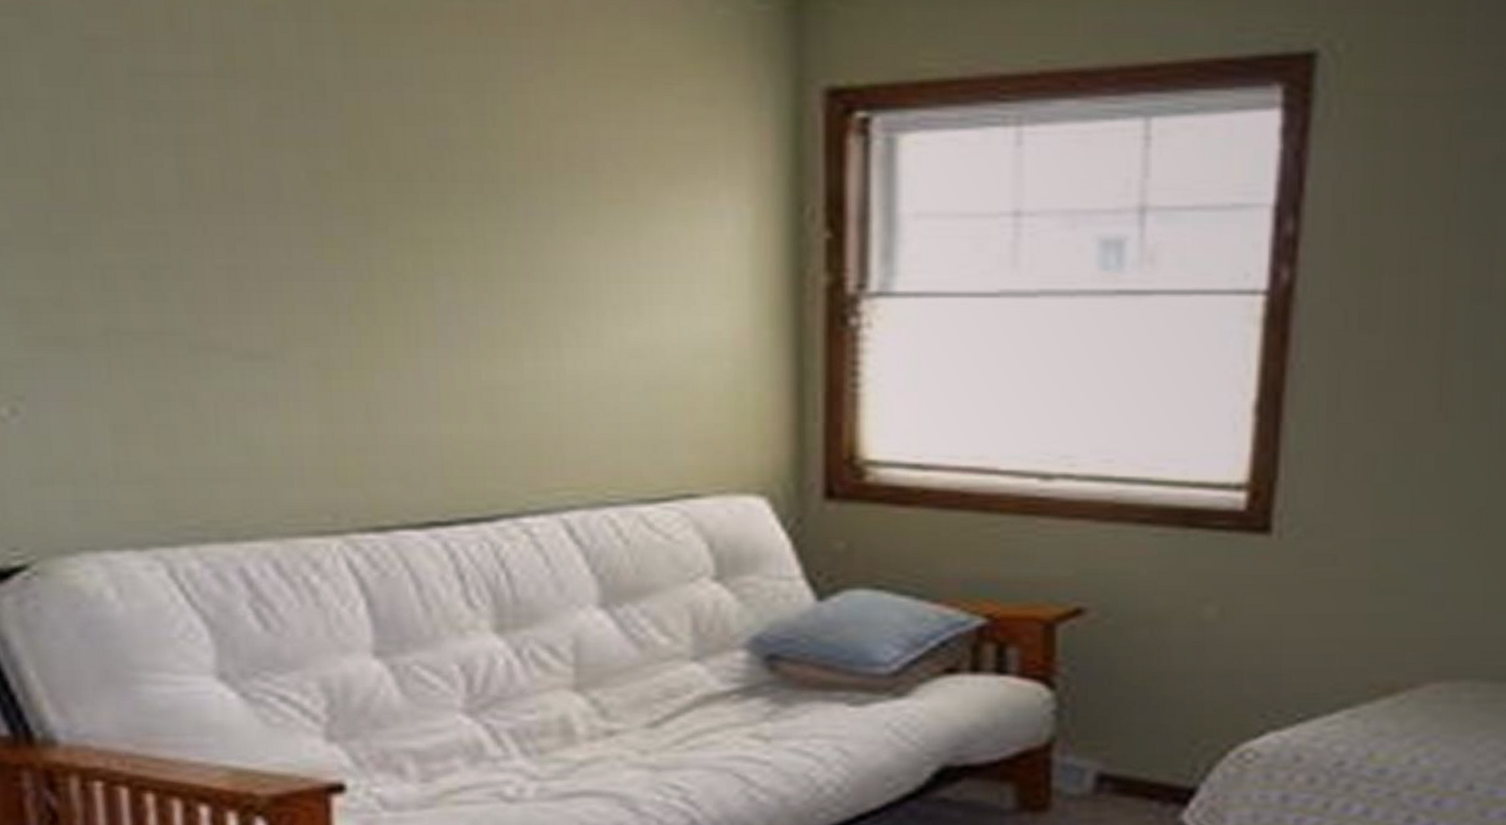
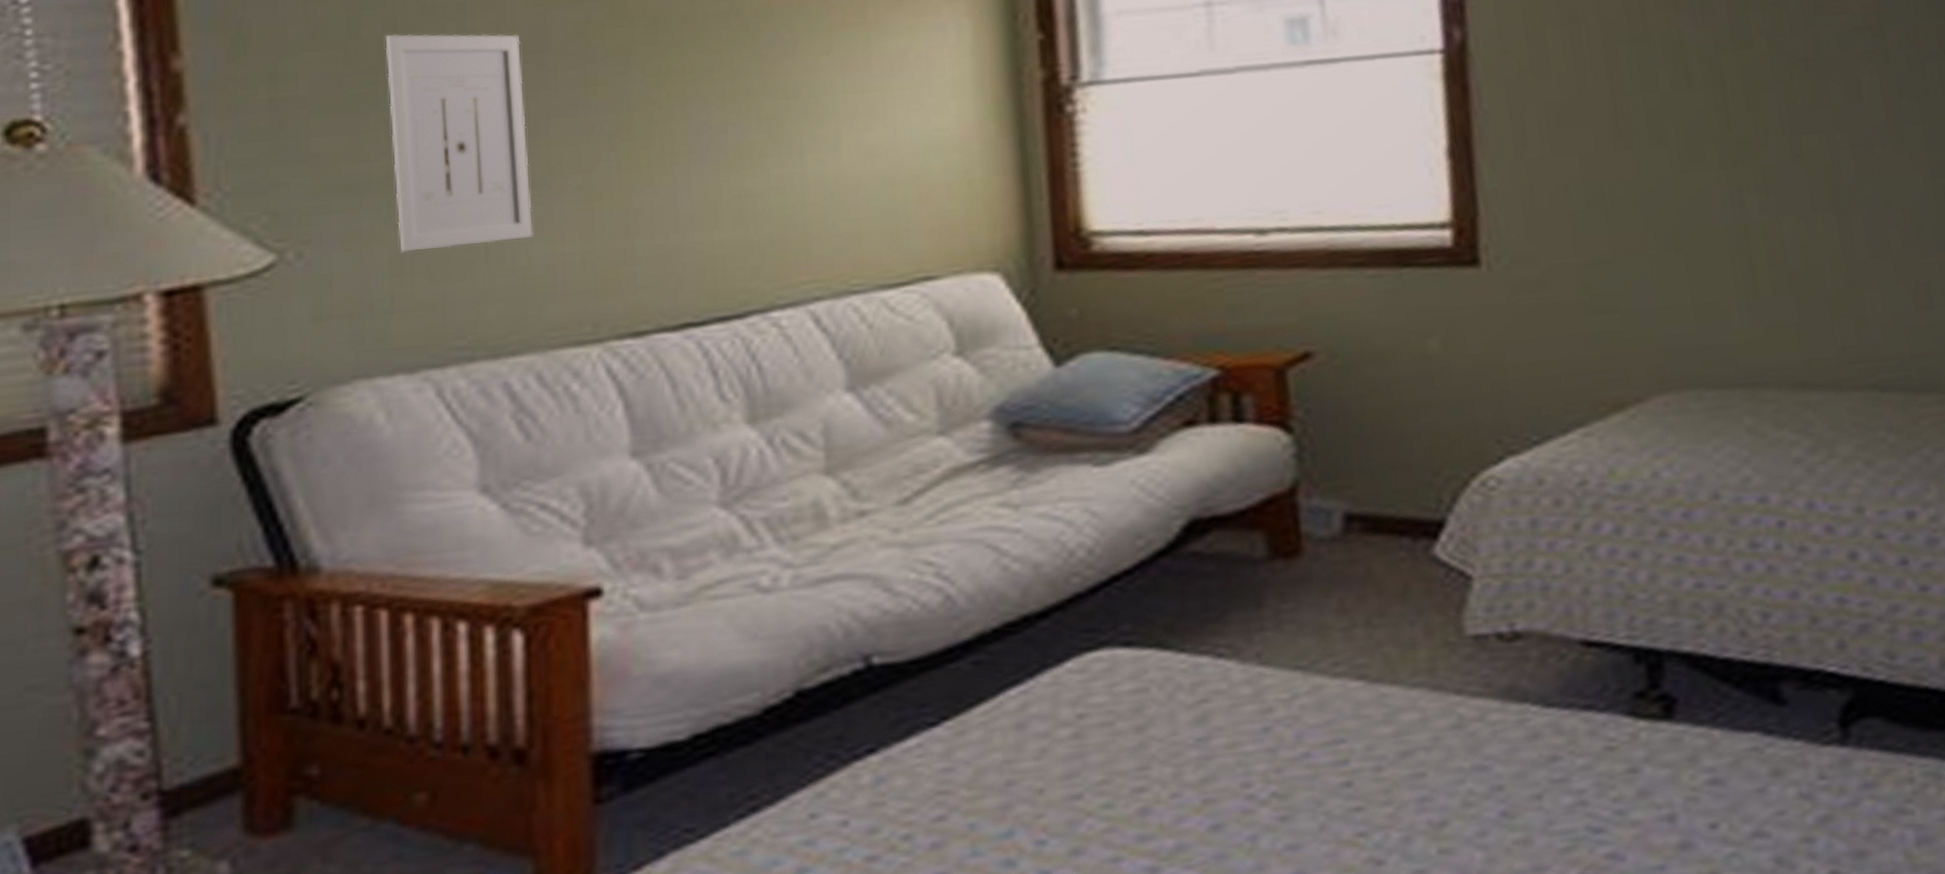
wall art: none [95,165,267,420] -> present [385,33,533,253]

